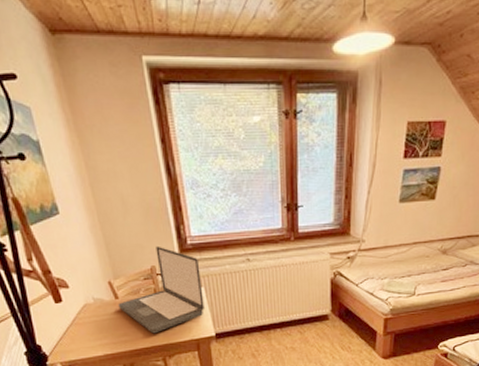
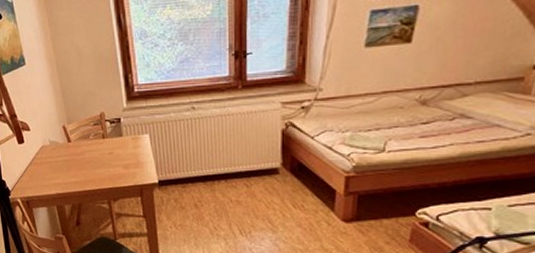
laptop: present [118,245,204,334] -> none [70,93,148,177]

